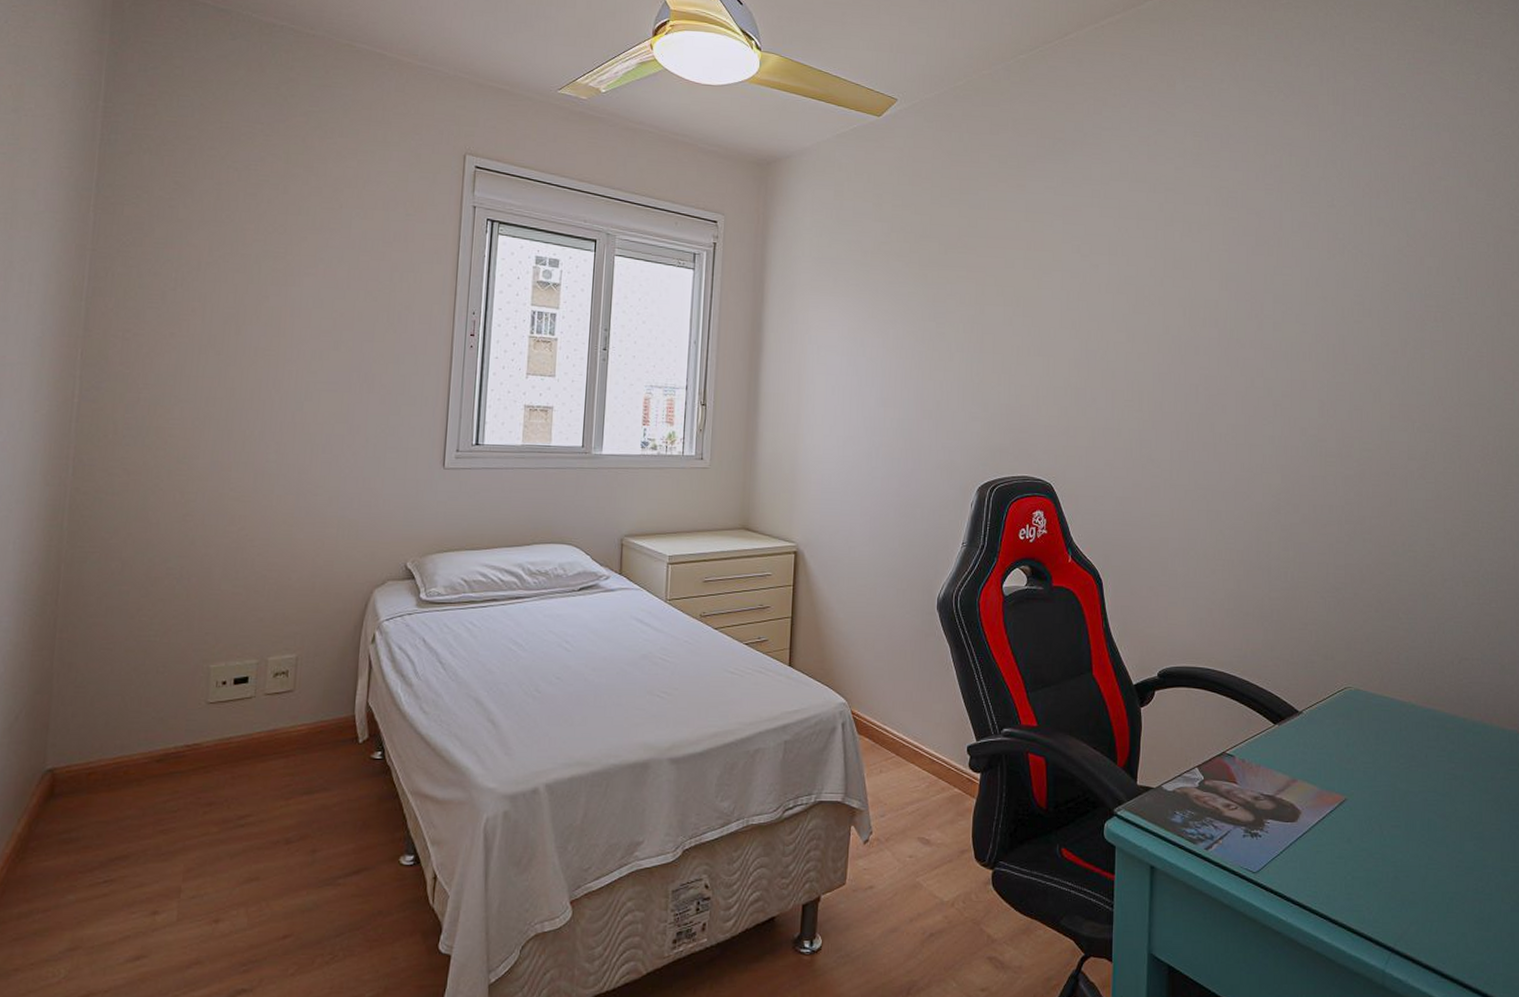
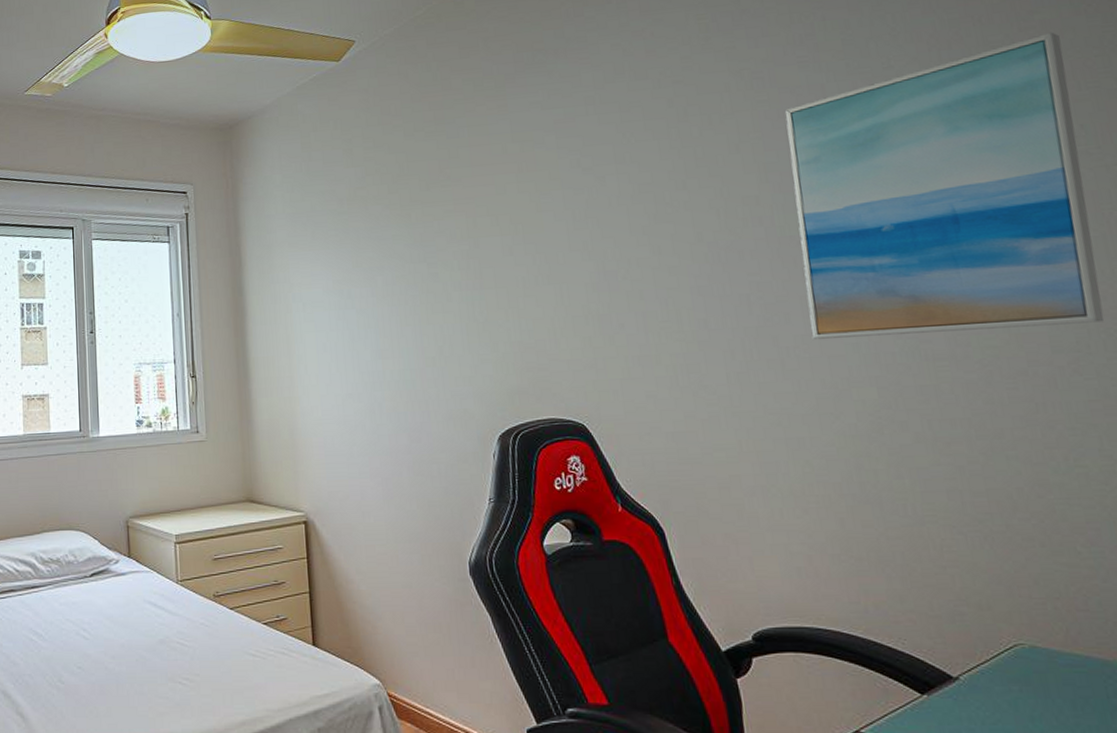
wall art: none [1240,197,1456,439] -> present [784,32,1105,339]

